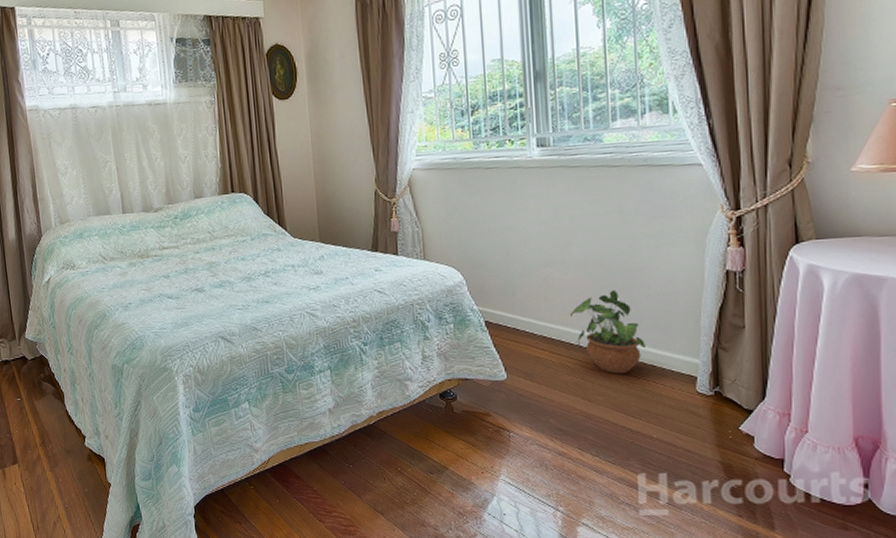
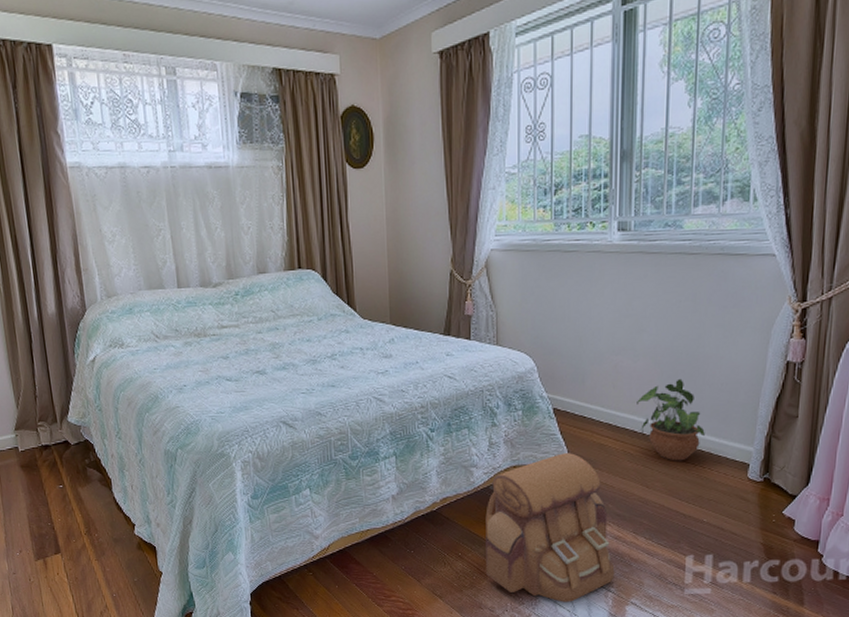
backpack: none [423,366,562,522] -> present [485,453,615,602]

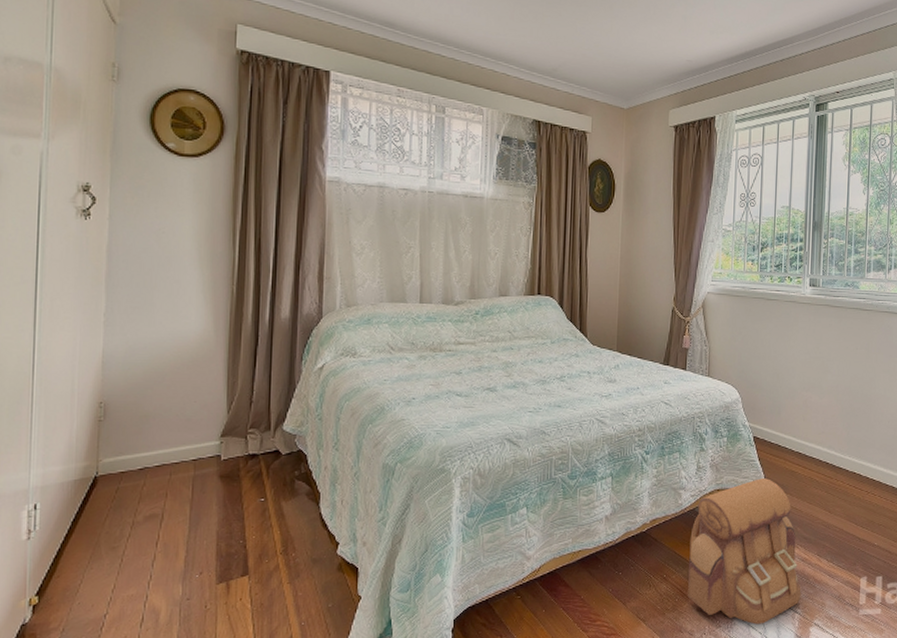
potted plant: present [637,378,705,461] -> none [822,415,876,489]

